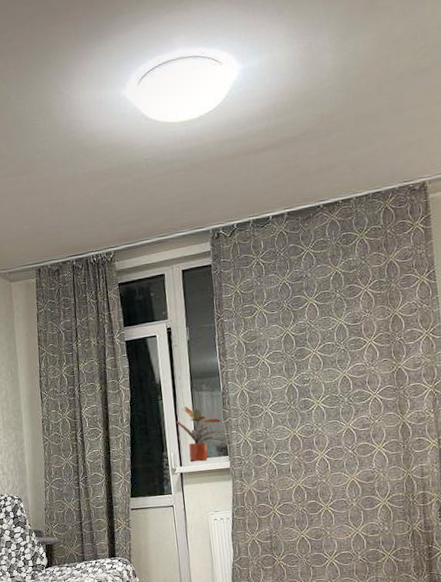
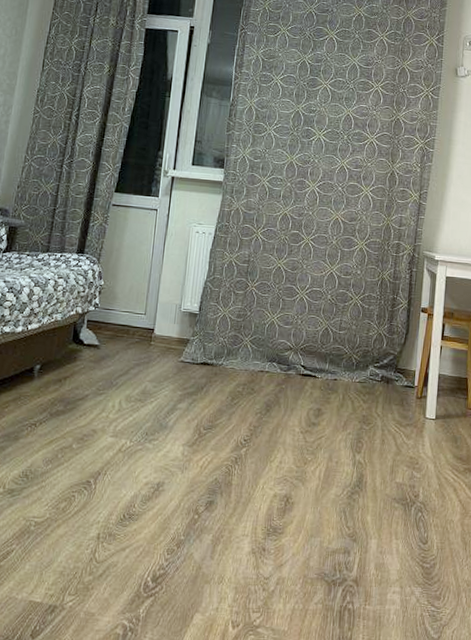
potted plant: present [174,406,221,463] -> none [177,109,224,170]

